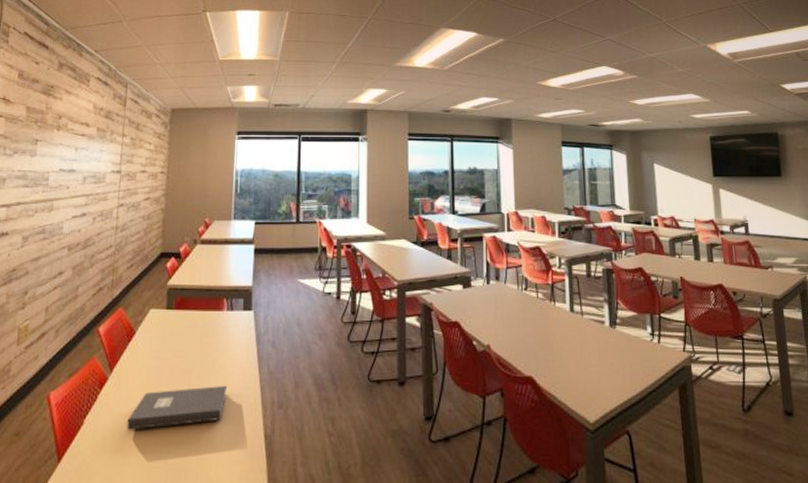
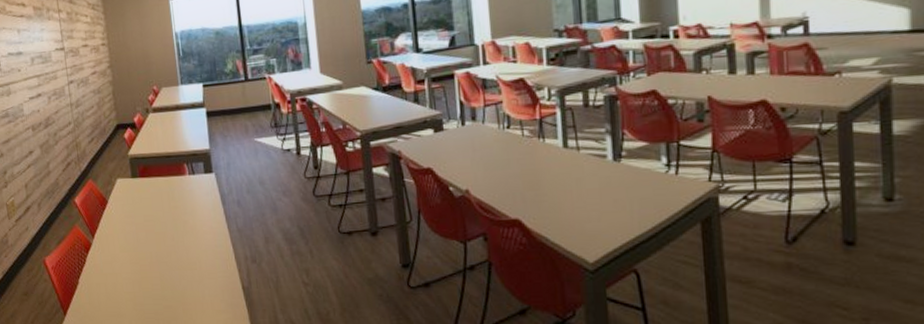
book: present [126,385,228,430] -> none [115,244,201,287]

